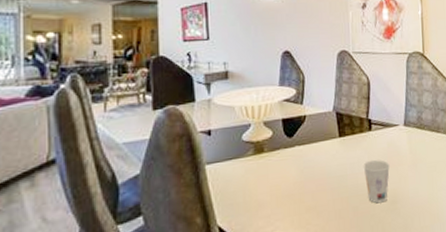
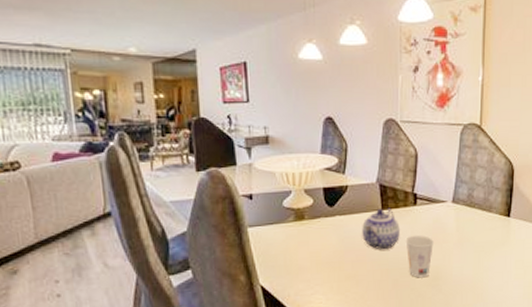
teapot: none [321,134,358,178] -> present [362,207,400,250]

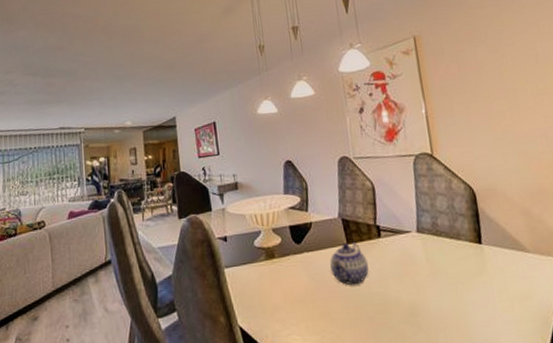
cup: present [405,235,434,278] -> none [375,268,406,315]

